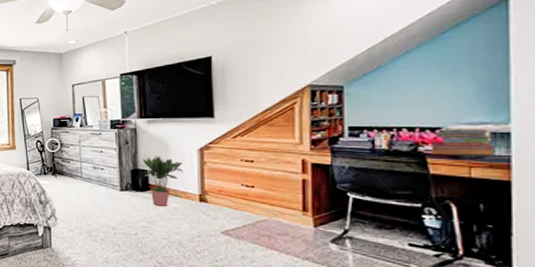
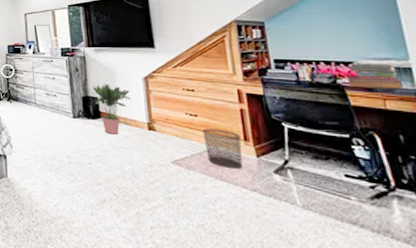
waste bin: none [258,199,299,238] -> present [202,128,243,169]

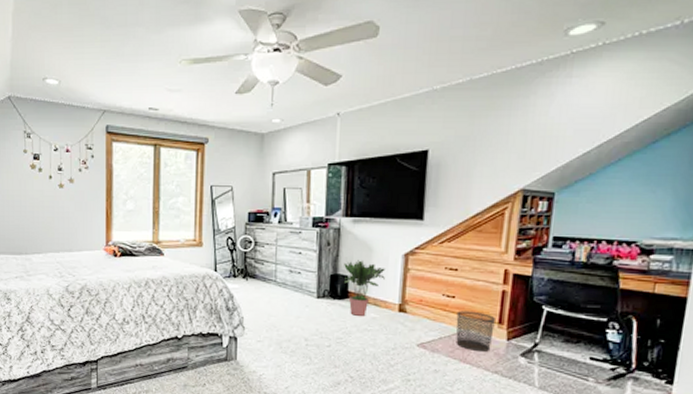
books: present [346,65,403,89] -> none [624,245,680,272]

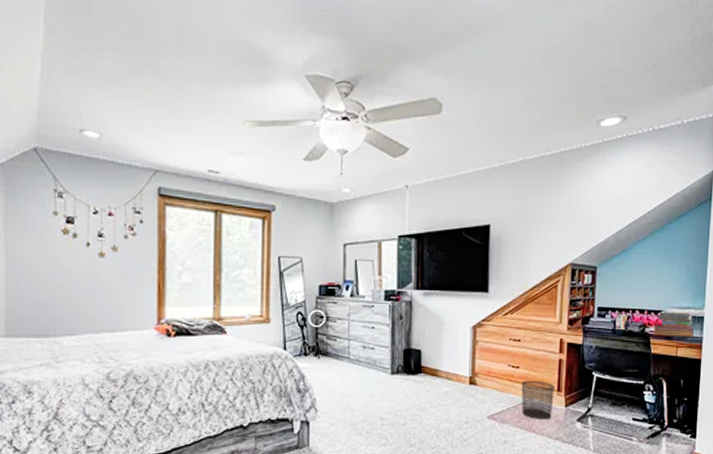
potted plant: present [344,260,385,316] -> none [417,333,456,391]
books: none [624,245,680,272] -> present [653,313,694,337]

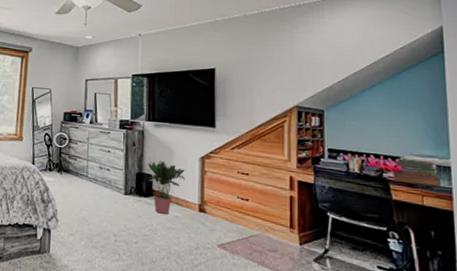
potted plant: none [417,333,456,391] -> present [148,161,185,214]
waste bin: present [521,380,554,419] -> none [251,213,287,256]

